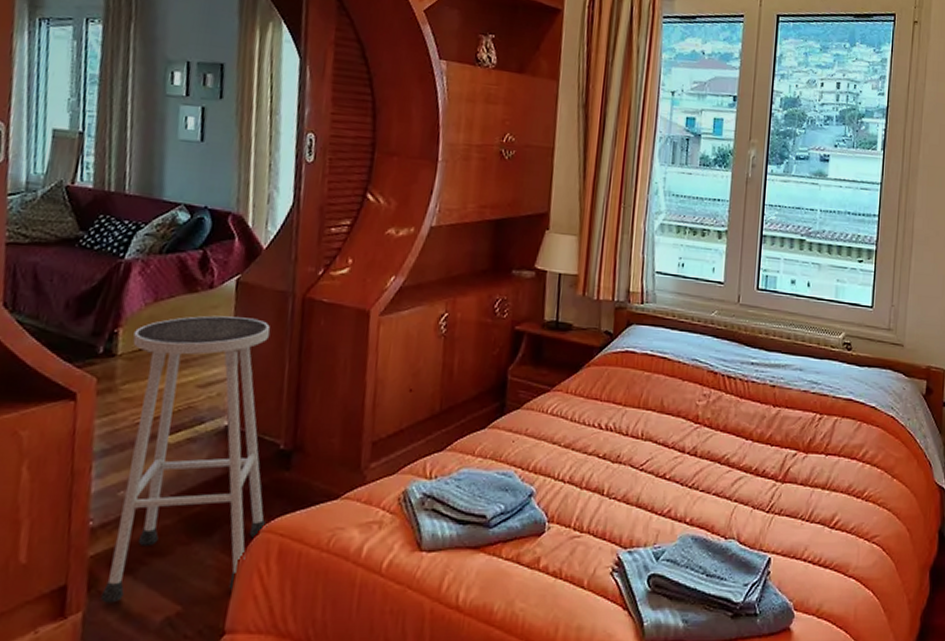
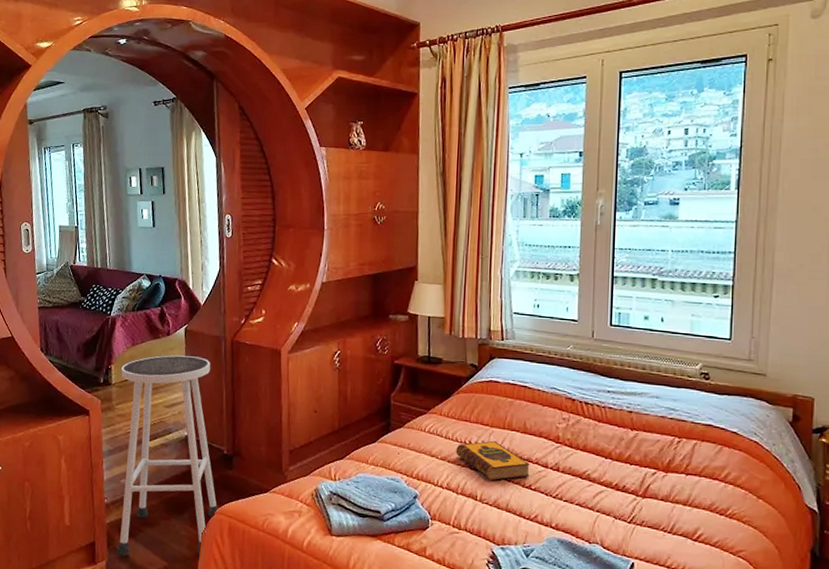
hardback book: none [582,422,666,471] -> present [456,440,530,481]

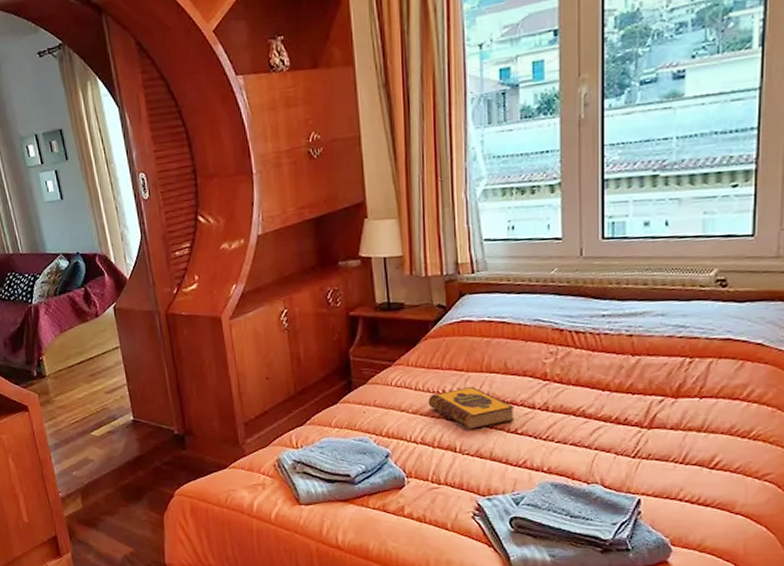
stool: present [116,355,220,557] -> none [53,336,179,547]

